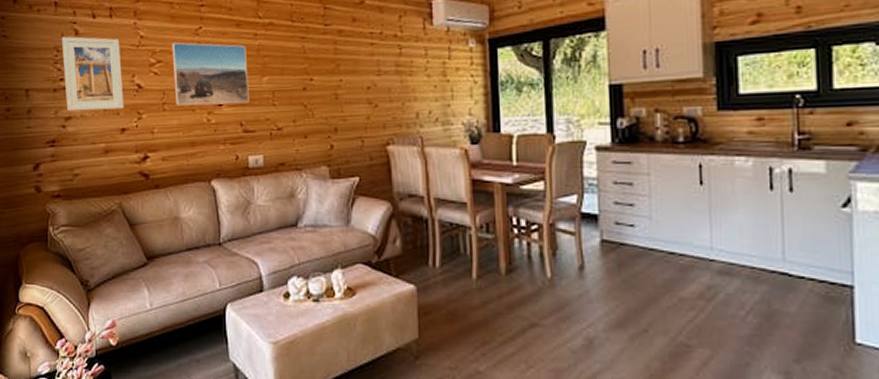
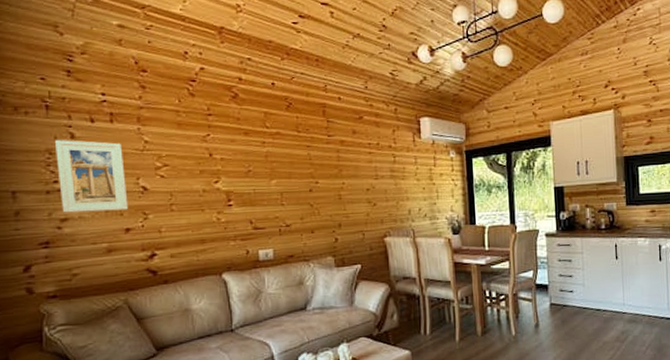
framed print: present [172,42,249,106] -> none [179,147,259,207]

